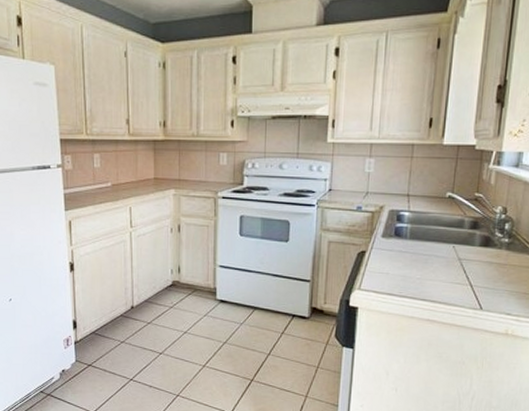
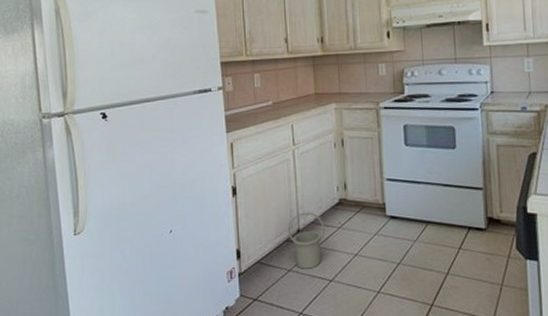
bucket: none [122,291,157,342] -> present [287,212,325,269]

